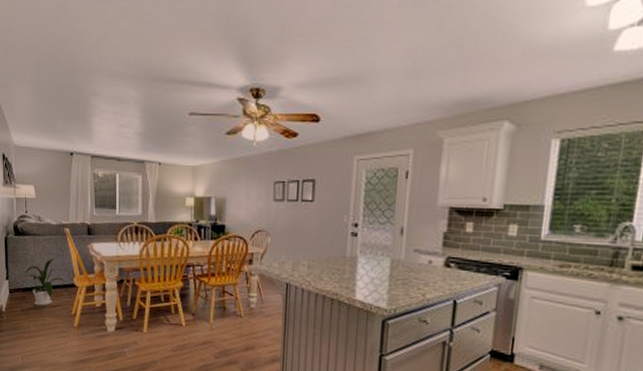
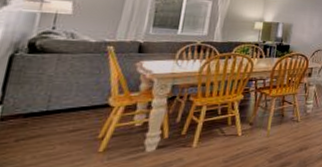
house plant: present [23,259,65,306] -> none [29,78,95,133]

